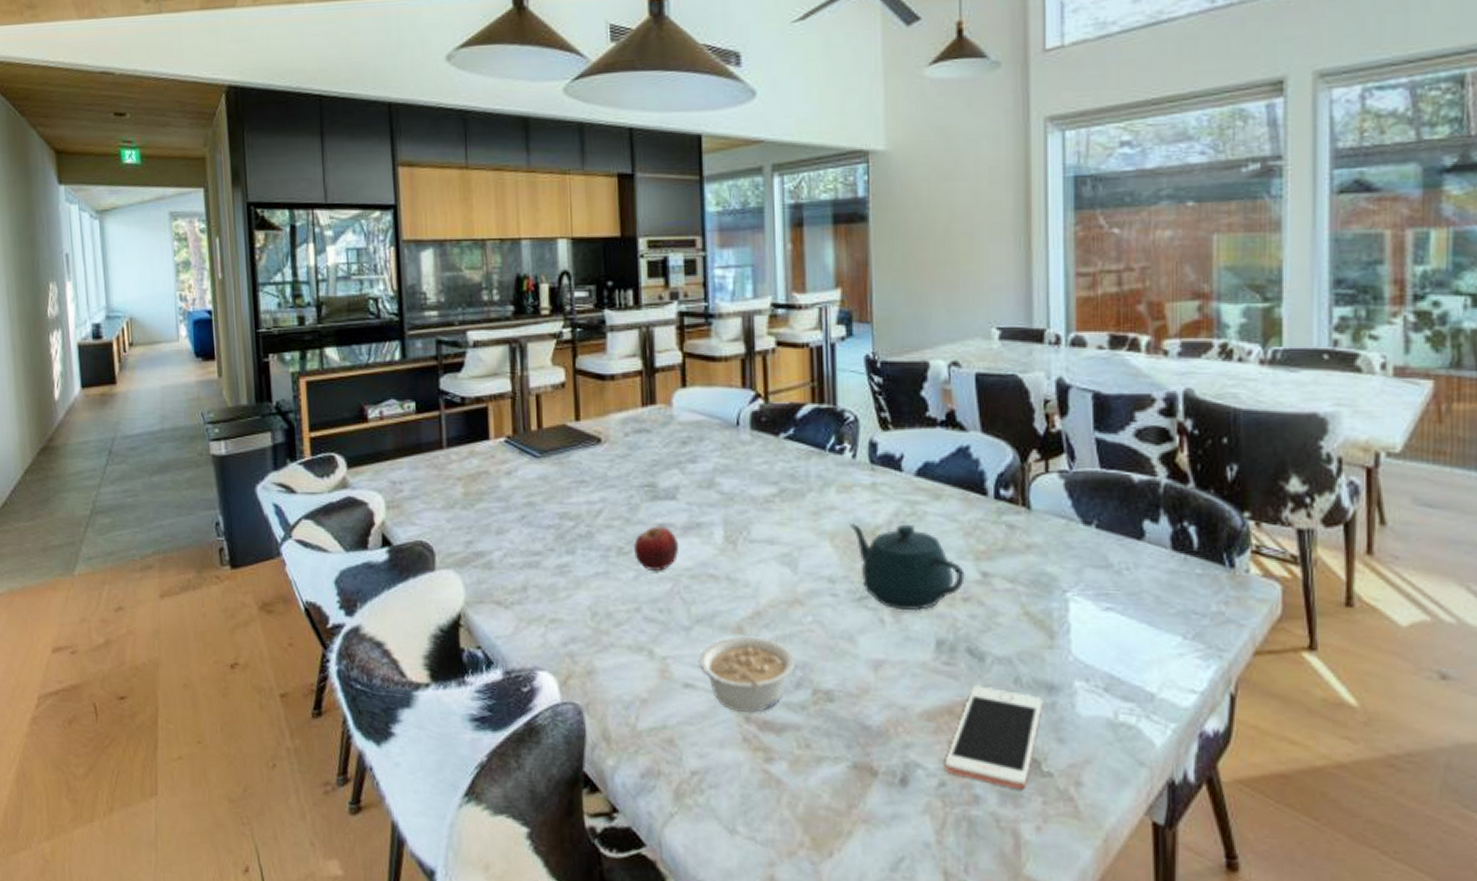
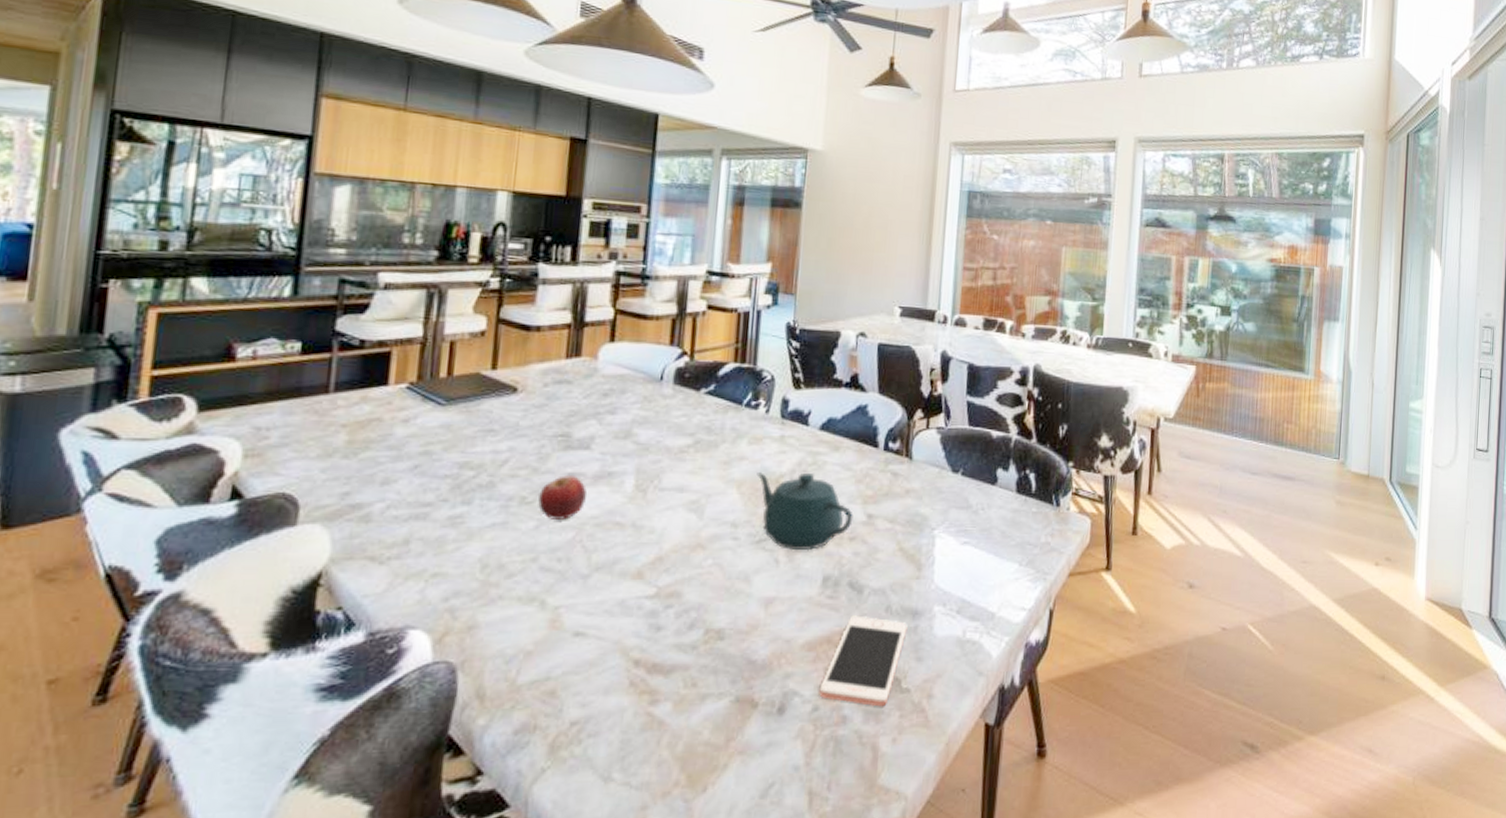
legume: present [698,636,796,713] -> none [592,581,692,658]

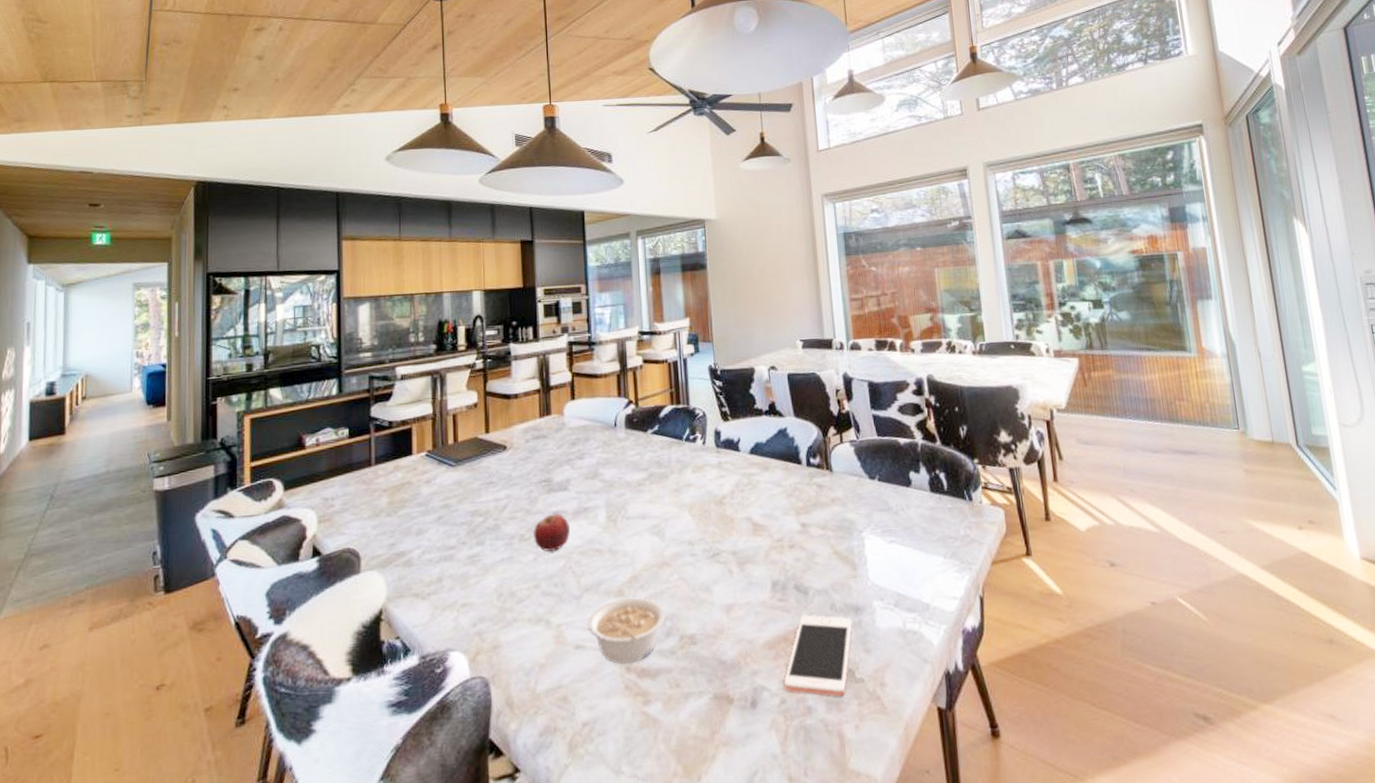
legume: none [592,581,692,658] -> present [587,597,666,665]
teapot: present [756,472,853,551] -> none [703,491,790,562]

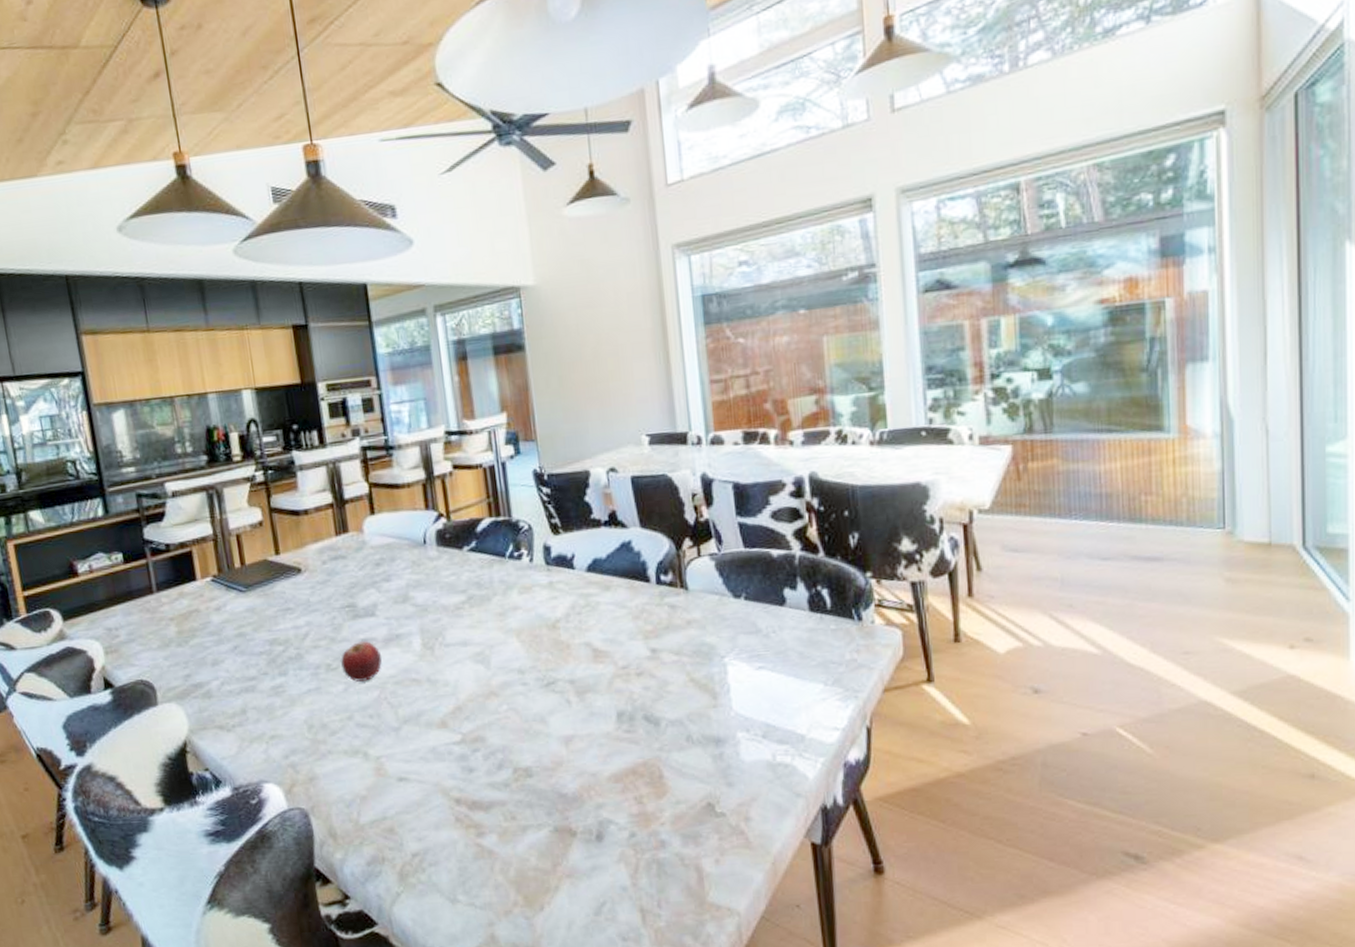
legume: present [587,597,666,665] -> none [409,728,497,797]
cell phone: present [784,614,853,697] -> none [633,746,713,831]

